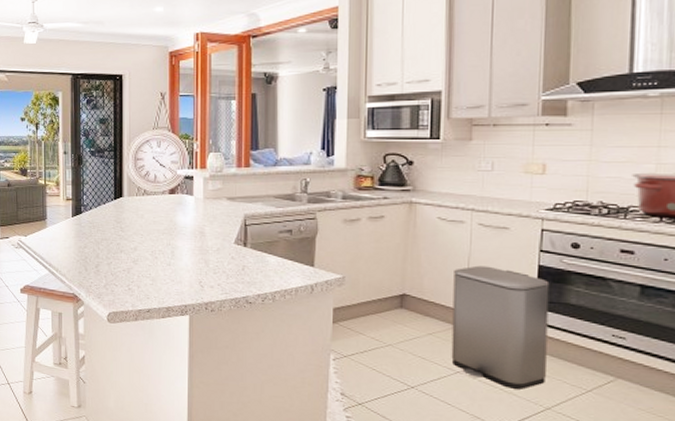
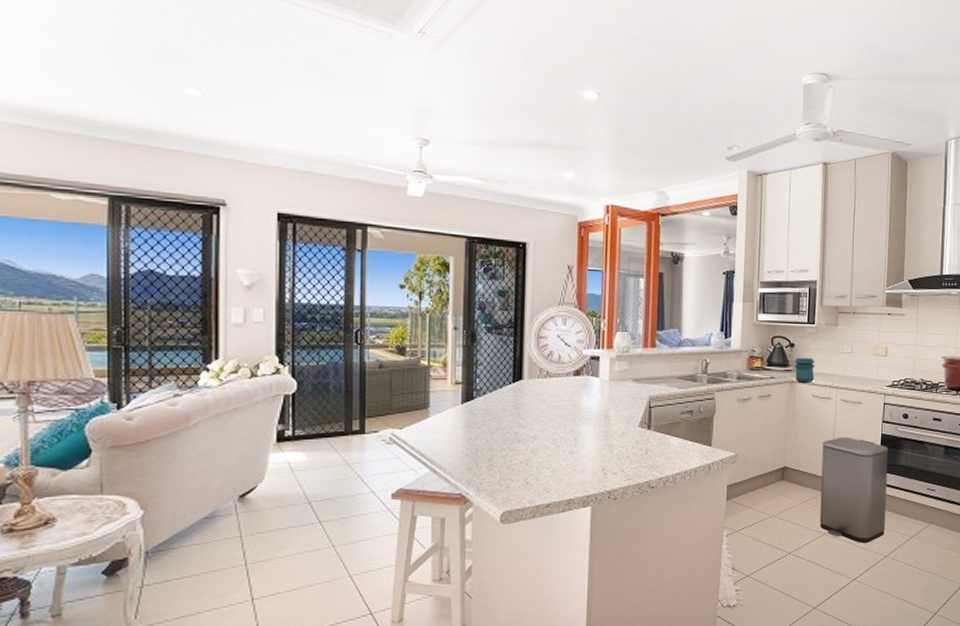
jar: none [414,177,442,204] -> present [794,358,815,383]

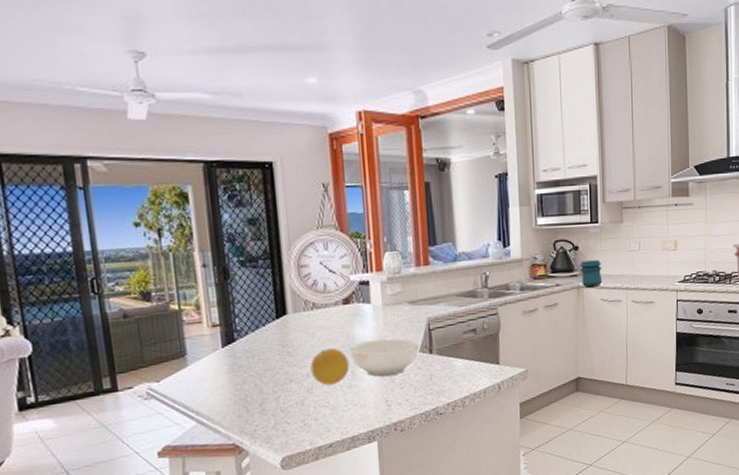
fruit: none [538,414,574,449] -> present [310,347,350,386]
bowl: none [575,411,639,445] -> present [350,338,420,376]
pedal bin: present [819,437,889,543] -> none [616,339,686,447]

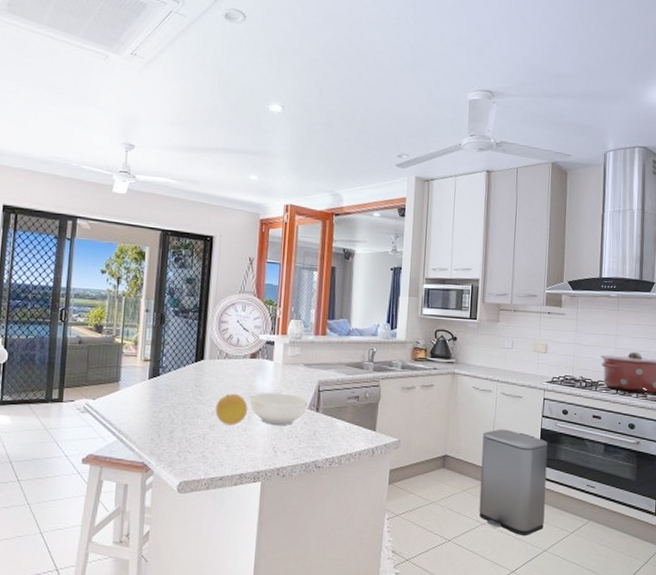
jar: present [580,260,603,288] -> none [456,351,477,375]
pedal bin: none [616,339,686,447] -> present [479,429,548,535]

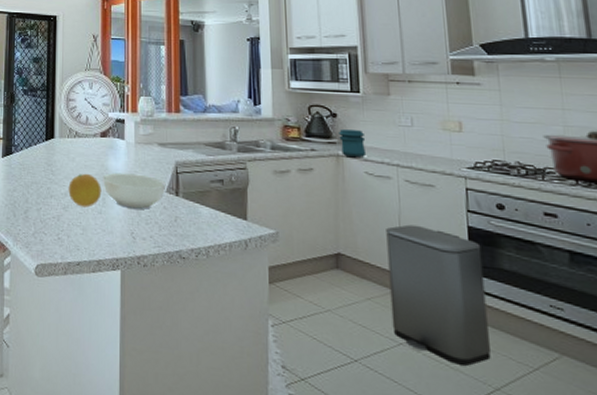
jar: none [456,351,477,375] -> present [339,129,367,158]

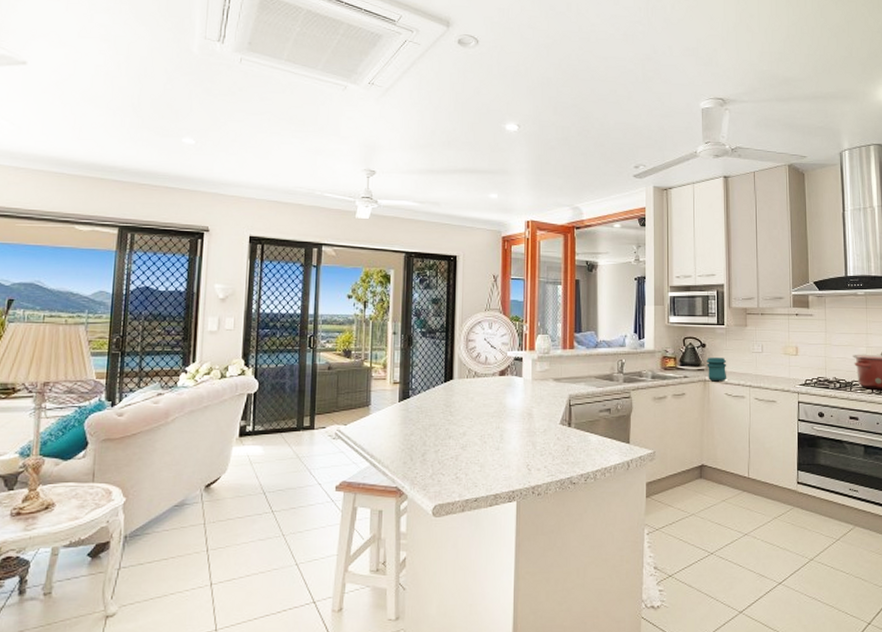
fruit: present [68,173,102,208] -> none [467,412,499,445]
bowl: present [103,172,166,209] -> none [501,409,560,442]
pedal bin: present [386,224,491,366] -> none [739,435,808,545]

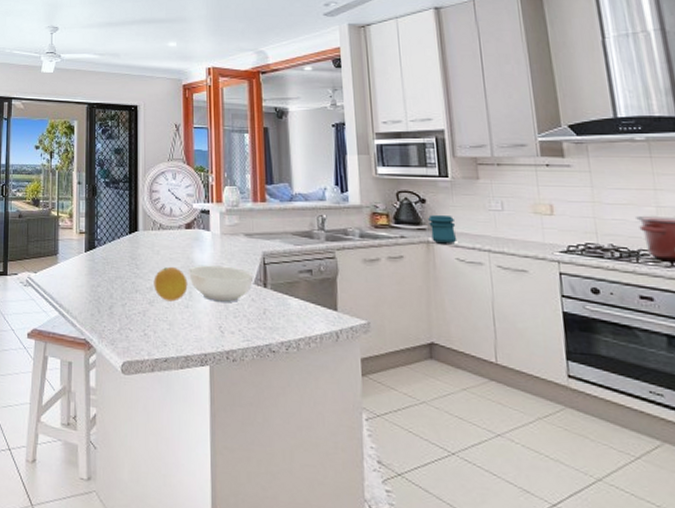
fruit: none [467,412,499,445] -> present [153,266,188,302]
bowl: none [501,409,560,442] -> present [189,265,254,302]

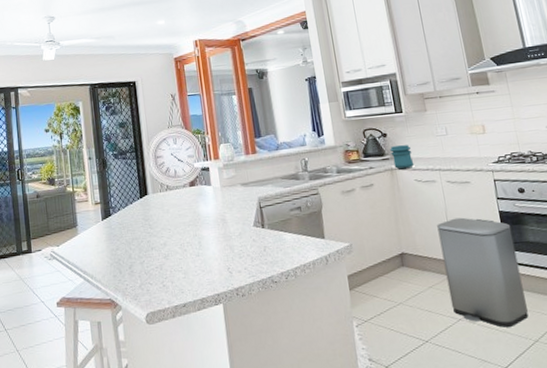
fruit: present [153,266,188,302] -> none [166,221,197,254]
bowl: present [189,265,254,302] -> none [196,214,253,247]
pedal bin: none [479,311,591,456] -> present [437,217,529,328]

